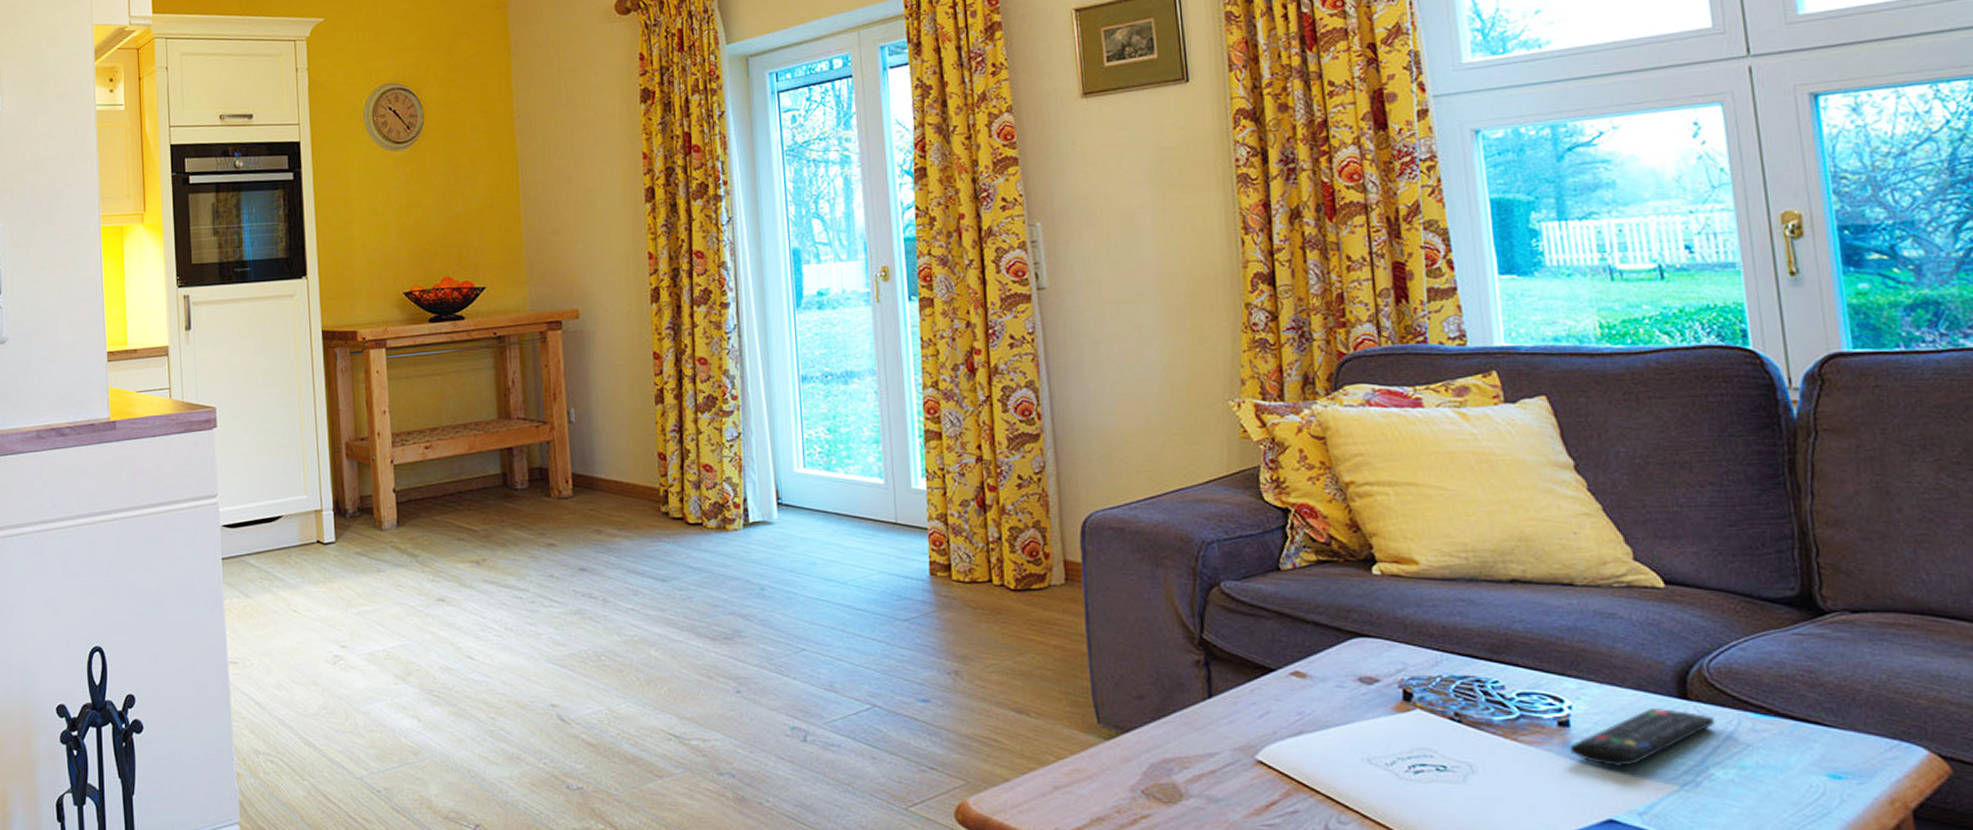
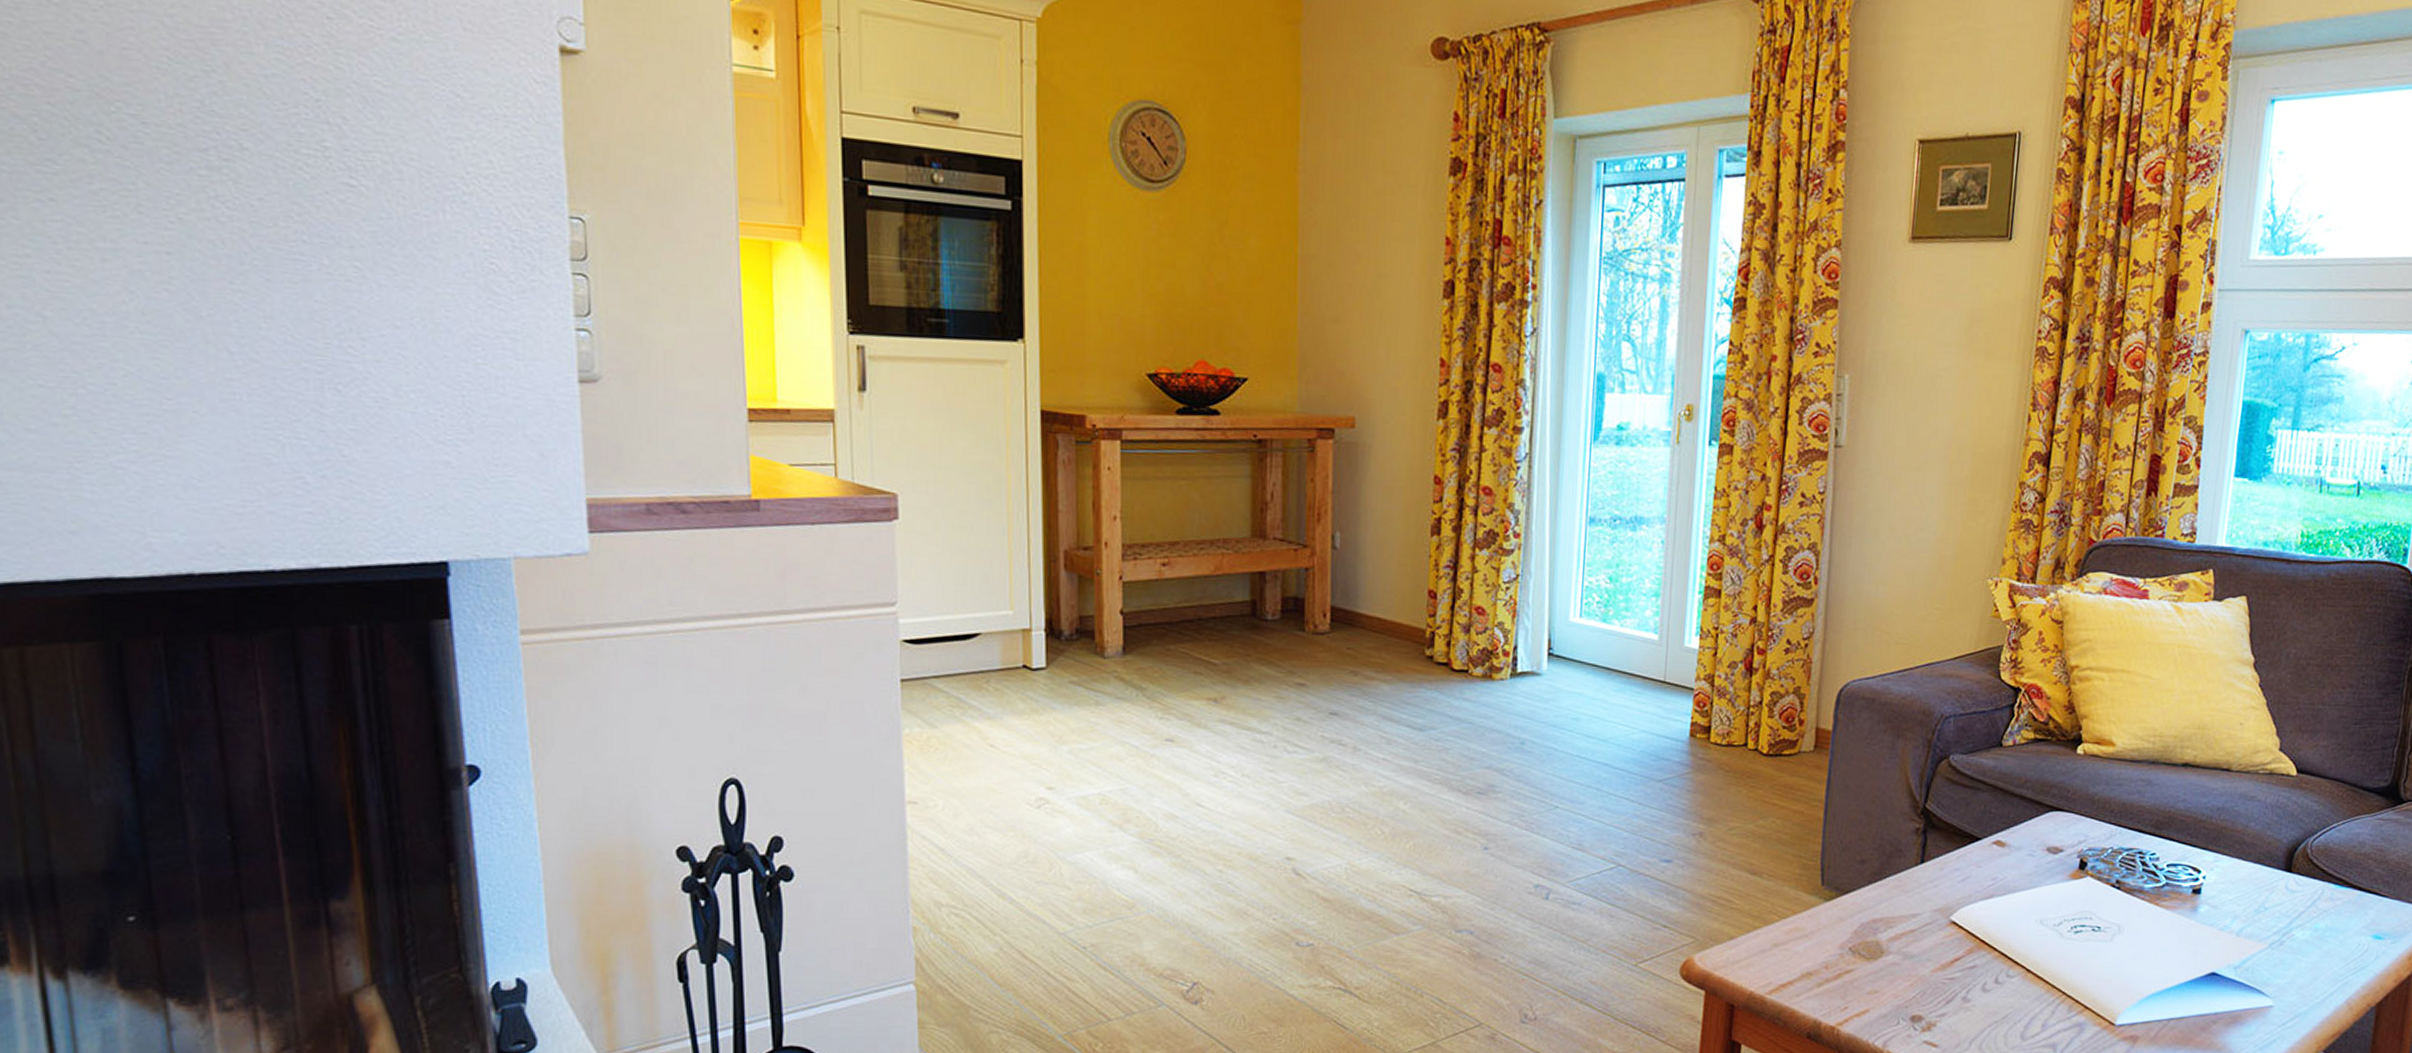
remote control: present [1569,707,1716,767] -> none [2195,878,2306,928]

